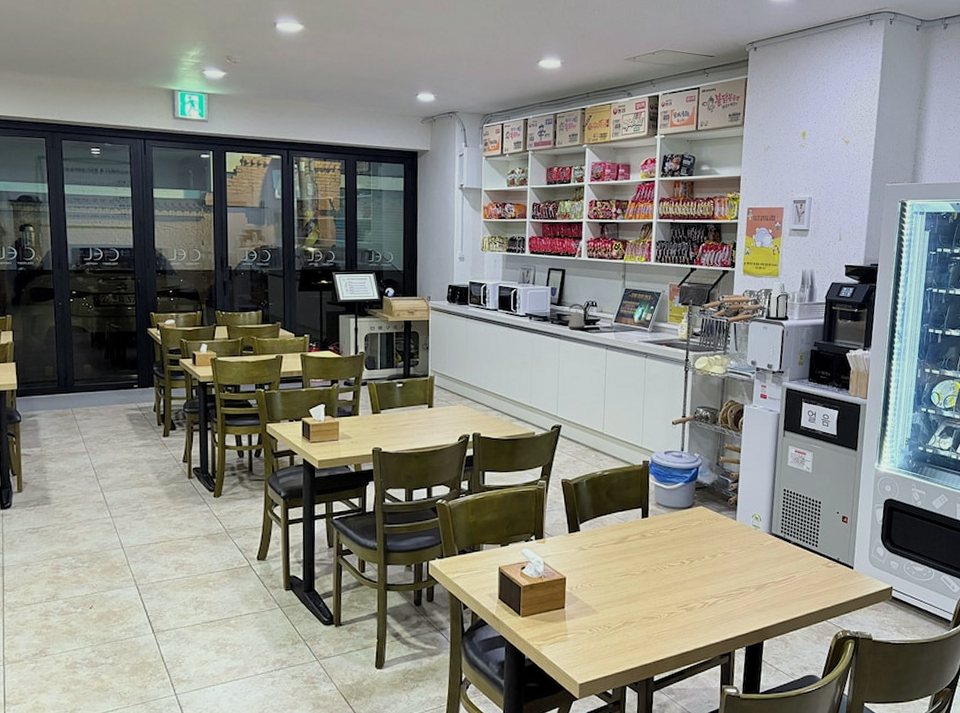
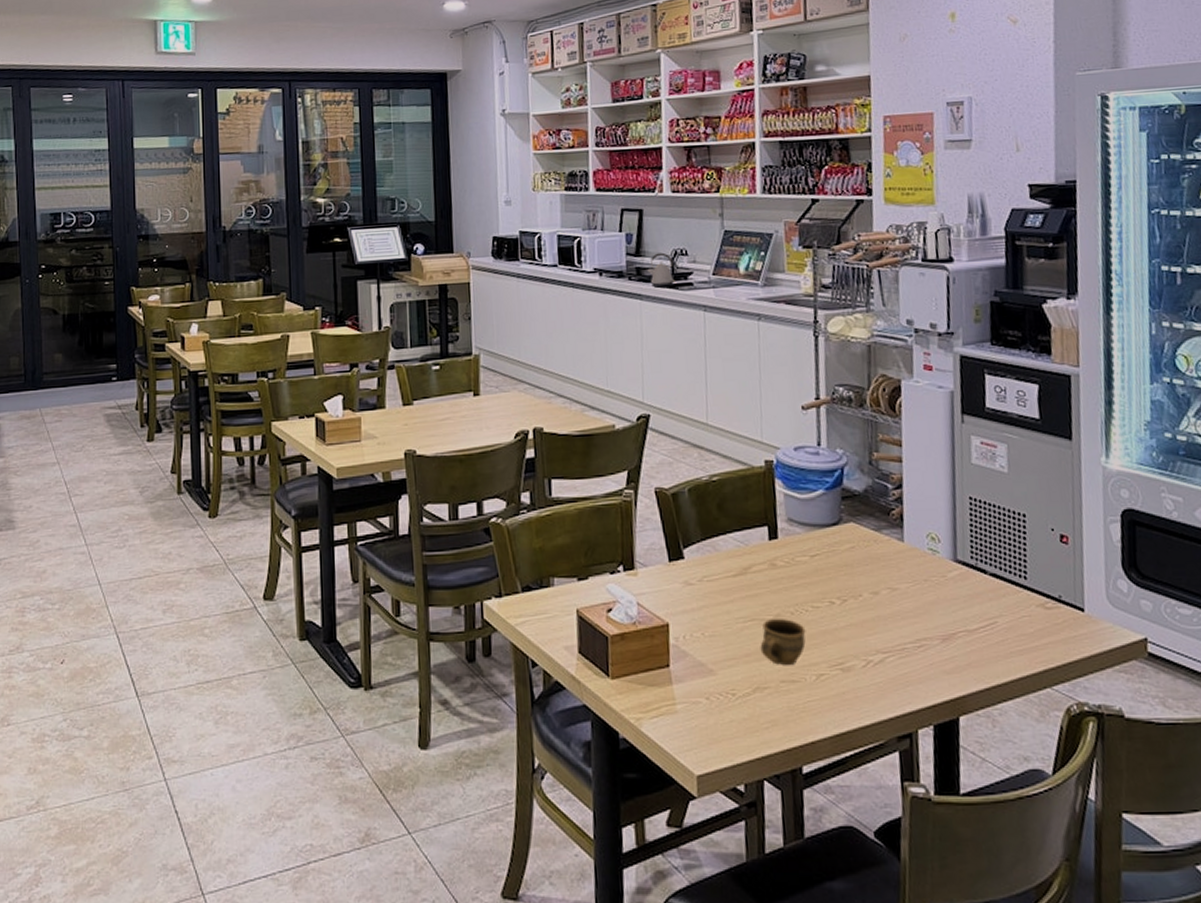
cup: none [630,573,663,606] -> present [760,618,806,665]

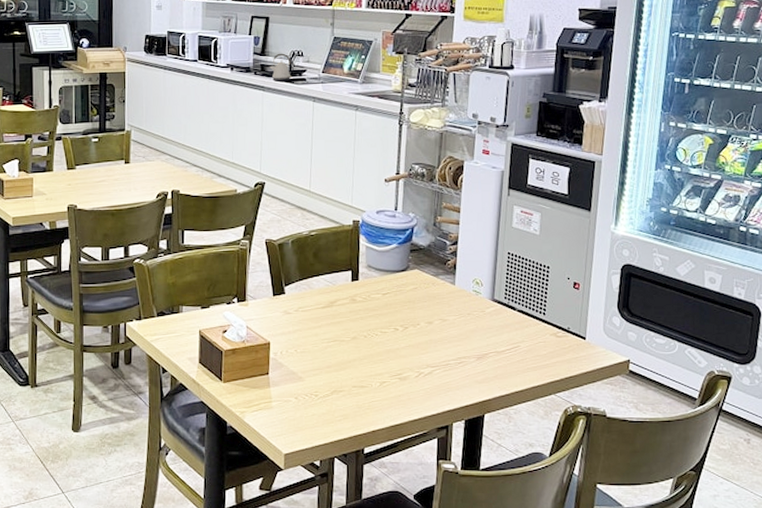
cup: present [760,618,806,665] -> none [339,339,375,374]

